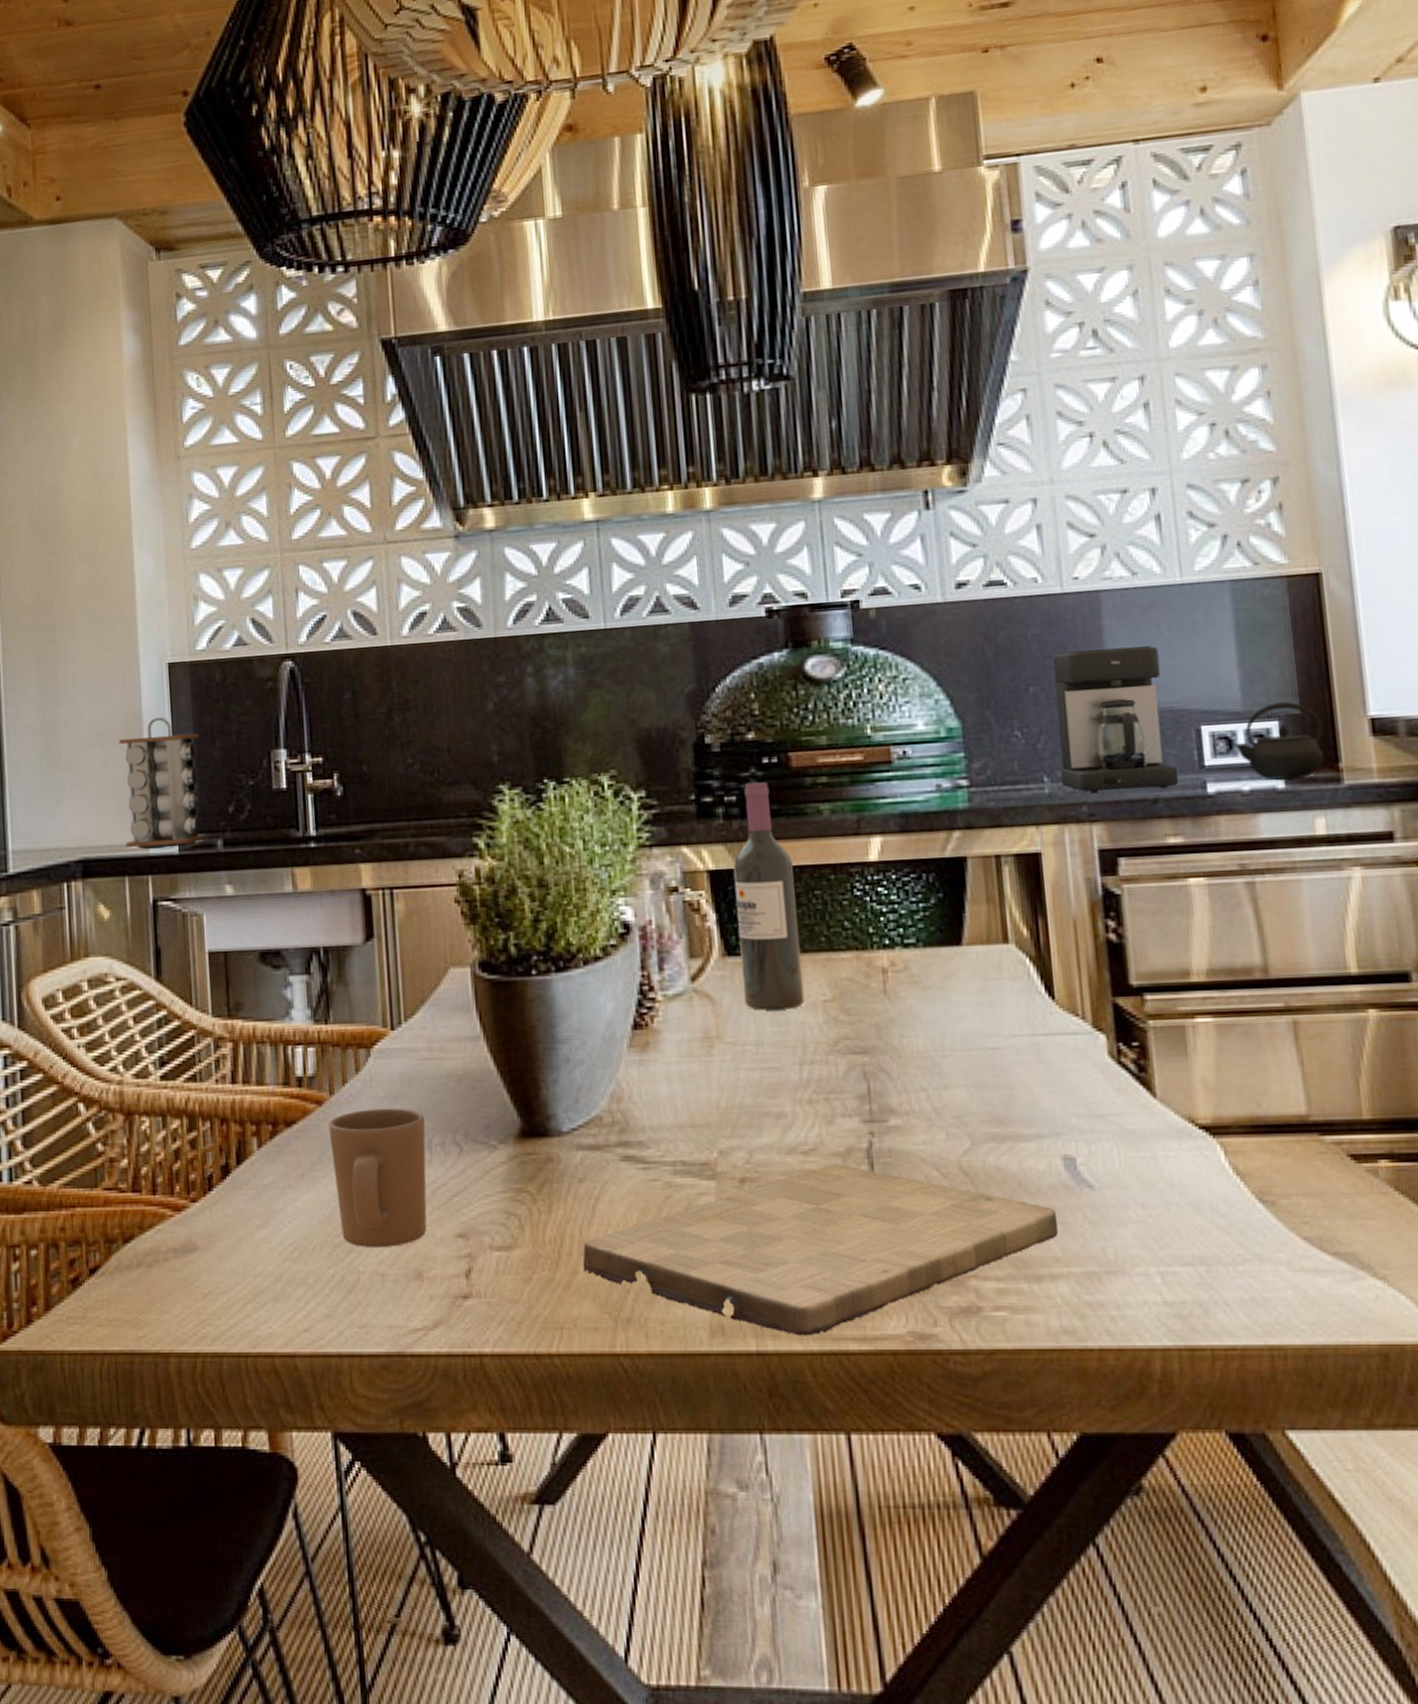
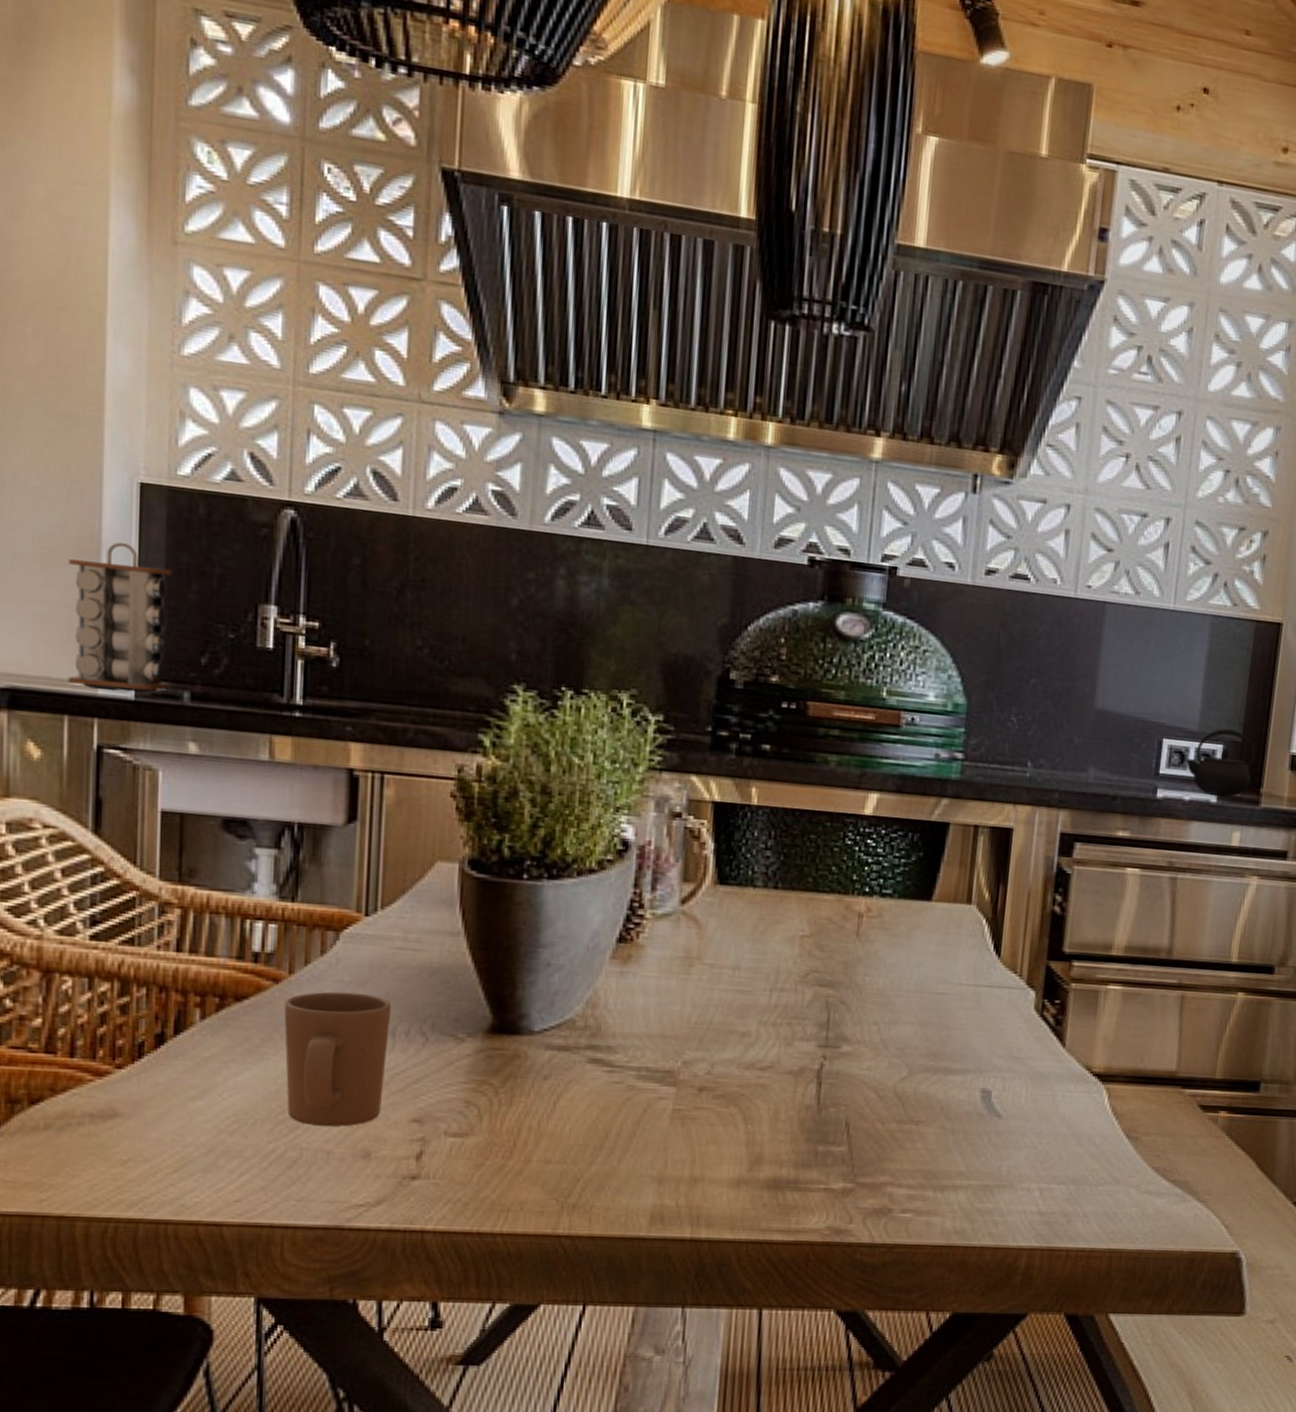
cutting board: present [582,1164,1059,1336] -> none [536,1081,968,1227]
wine bottle: present [734,782,805,1011] -> none [729,724,795,940]
coffee maker: present [1053,646,1179,792] -> none [1042,652,1143,788]

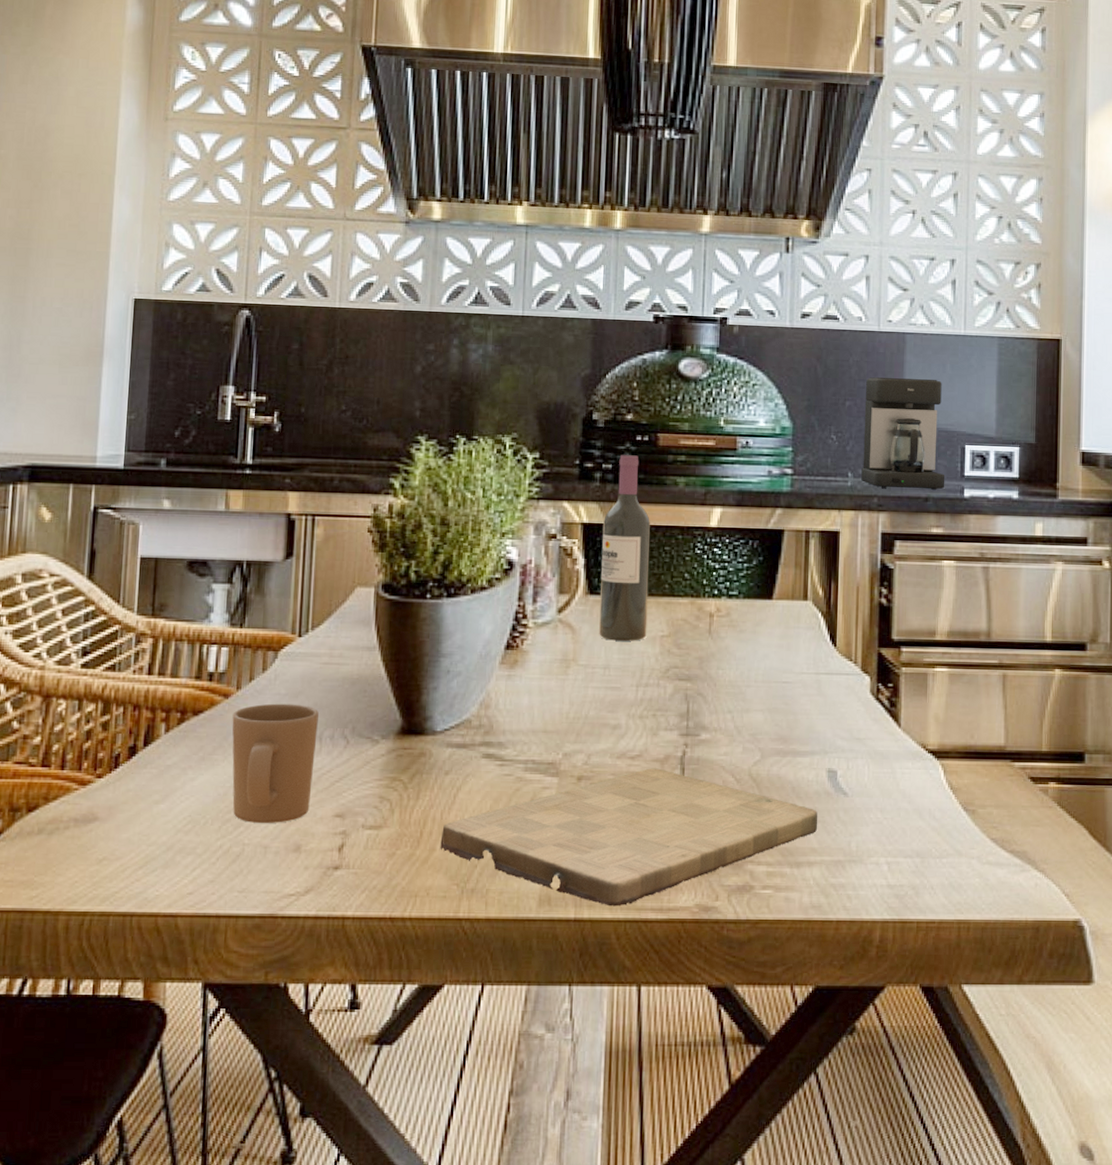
spice rack: present [68,541,173,693] -> none [74,345,156,462]
cutting board: none [536,1081,968,1227] -> present [440,768,818,907]
wine bottle: none [729,724,795,940] -> present [599,455,651,641]
coffee maker: none [1042,652,1143,788] -> present [861,377,945,490]
kettle: present [1185,729,1256,797] -> none [987,433,1050,492]

